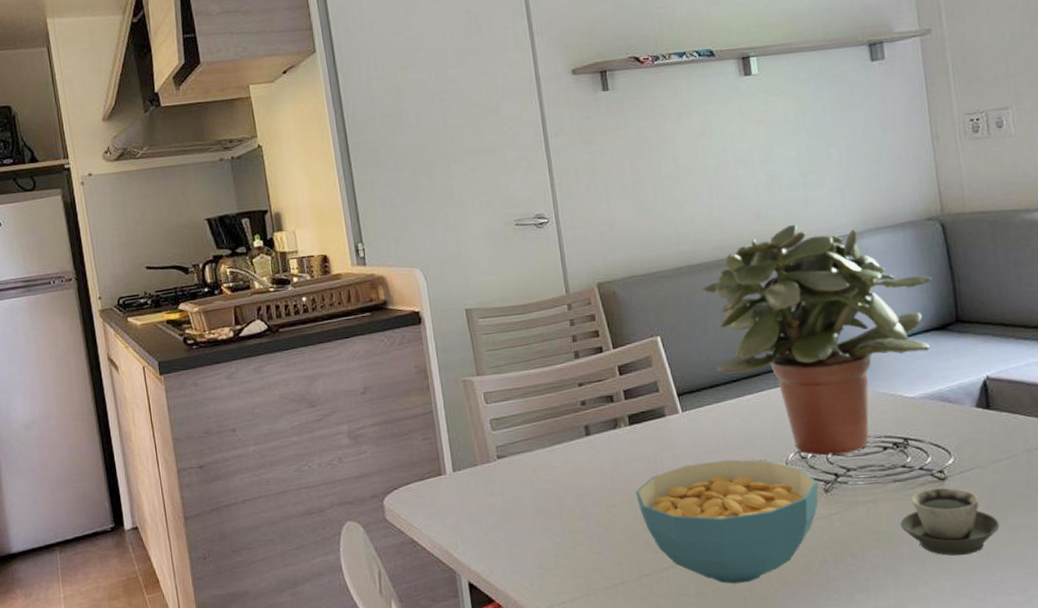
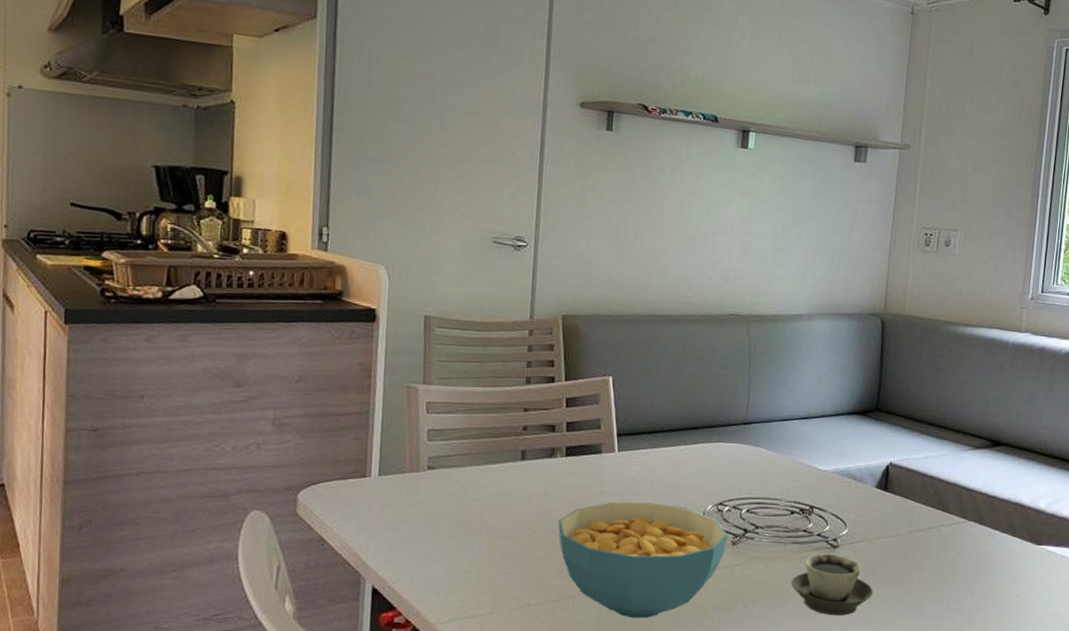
potted plant: present [701,224,932,456] -> none [658,295,864,513]

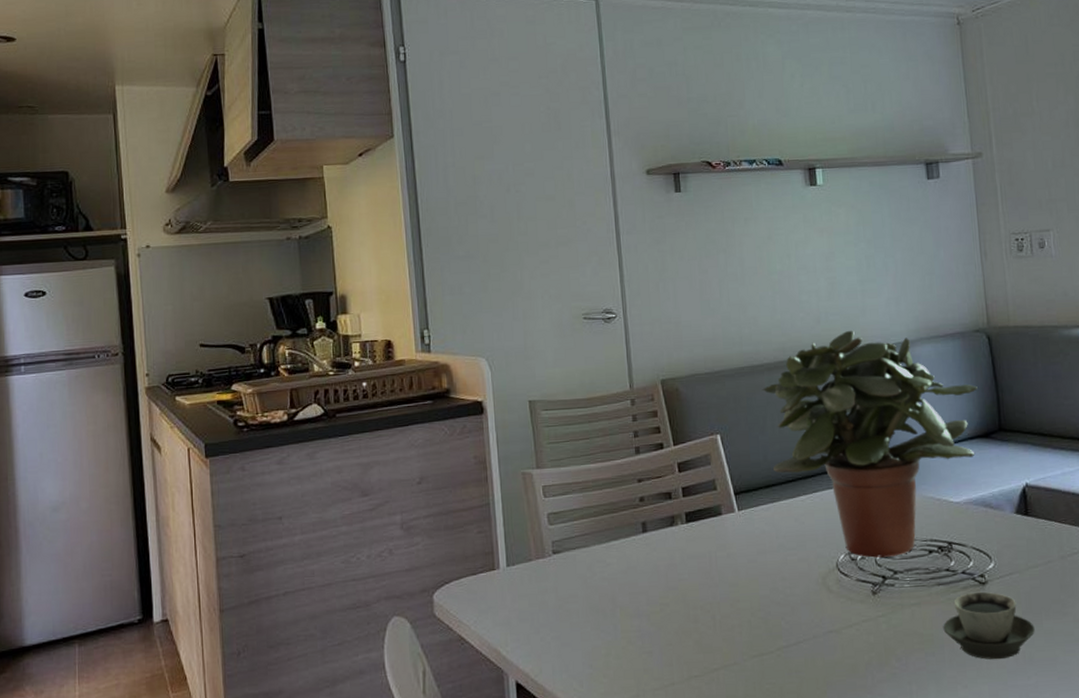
cereal bowl: present [558,502,727,619] -> none [689,560,866,686]
potted plant: none [658,295,864,513] -> present [762,330,978,558]

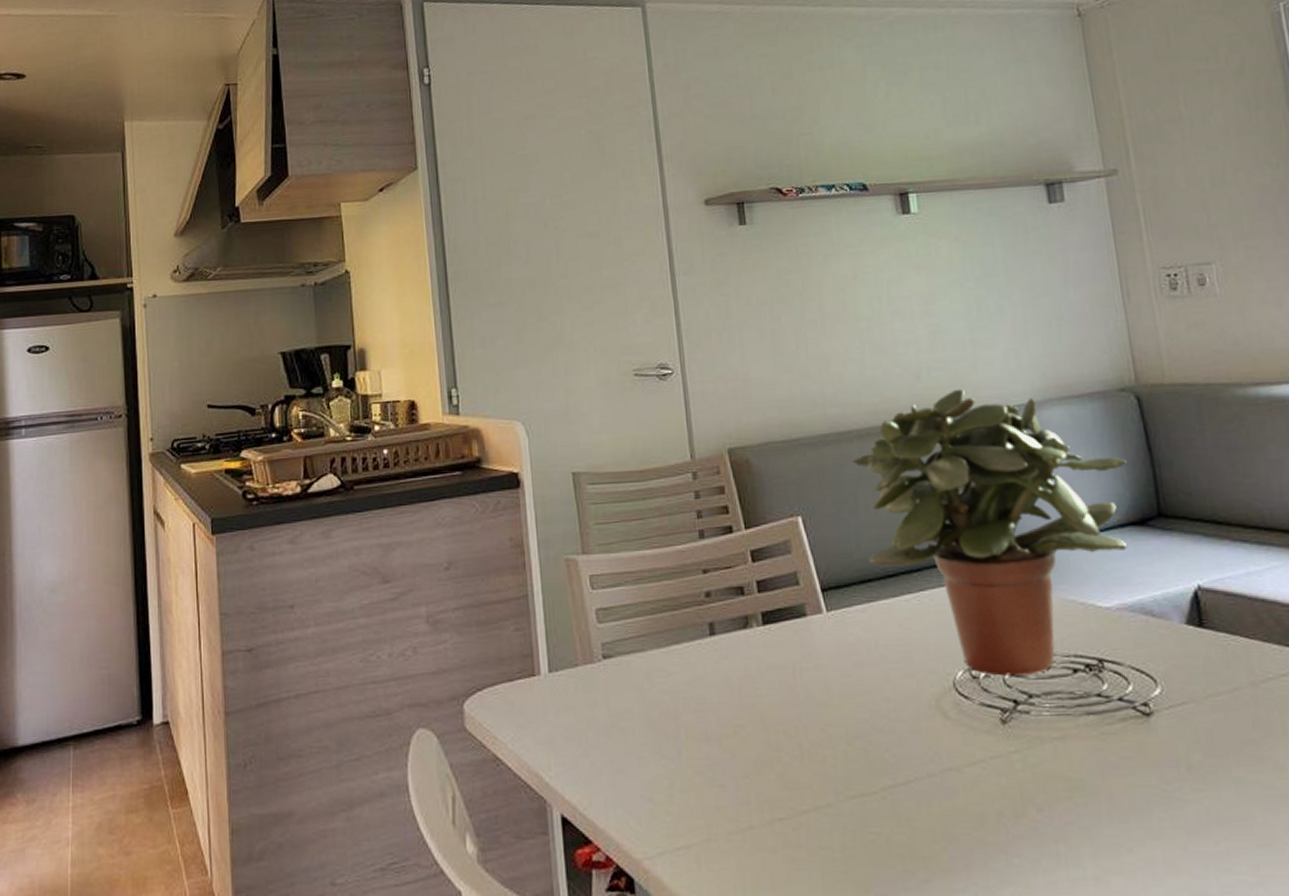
cup: present [943,591,1035,660] -> none [1096,725,1222,817]

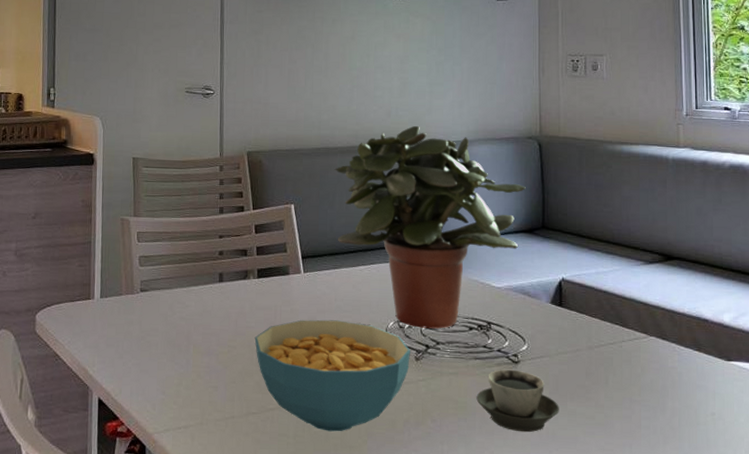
cereal bowl: none [768,675,994,838] -> present [254,319,410,432]
cup: none [1096,725,1222,817] -> present [476,369,559,433]

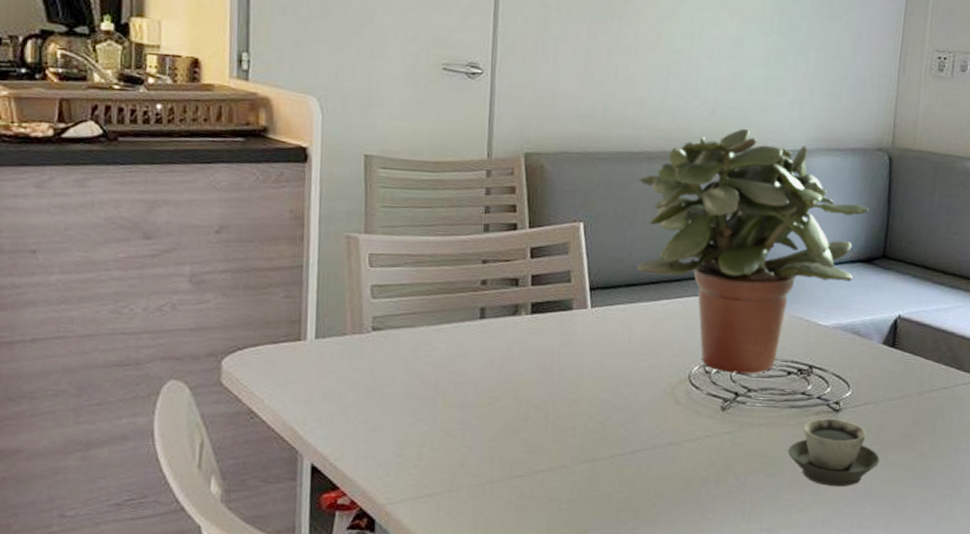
cereal bowl: present [254,319,410,432] -> none [523,364,716,494]

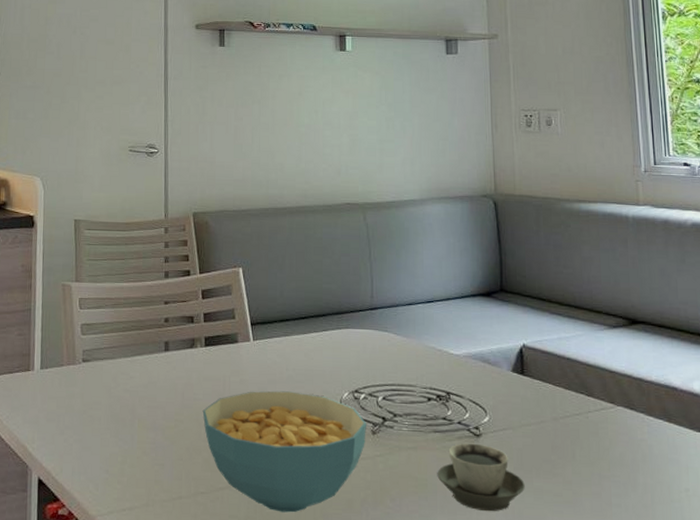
cereal bowl: none [523,364,716,494] -> present [202,391,366,513]
potted plant: present [636,128,869,374] -> none [283,184,482,400]

